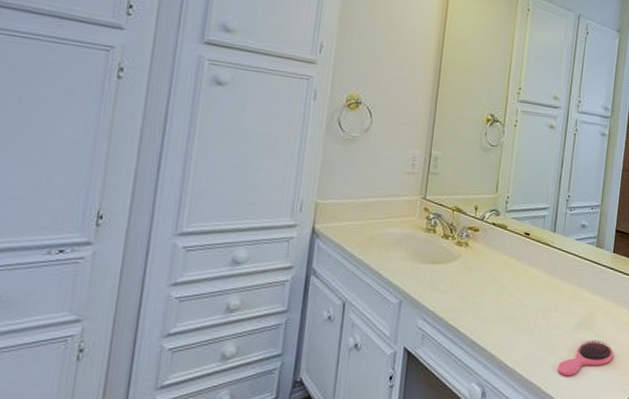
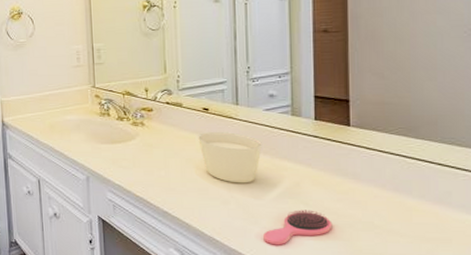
candle: none [516,257,570,313] -> present [198,131,262,183]

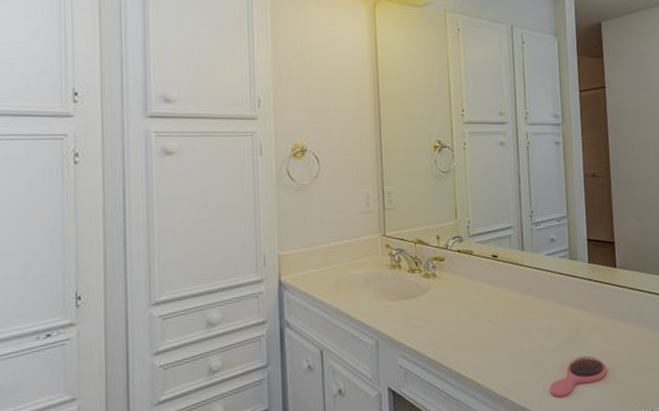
candle: present [198,131,262,183] -> none [488,279,546,334]

